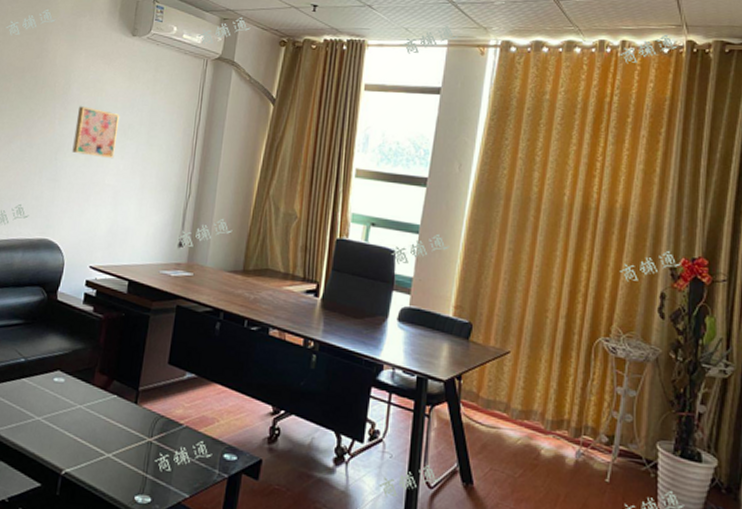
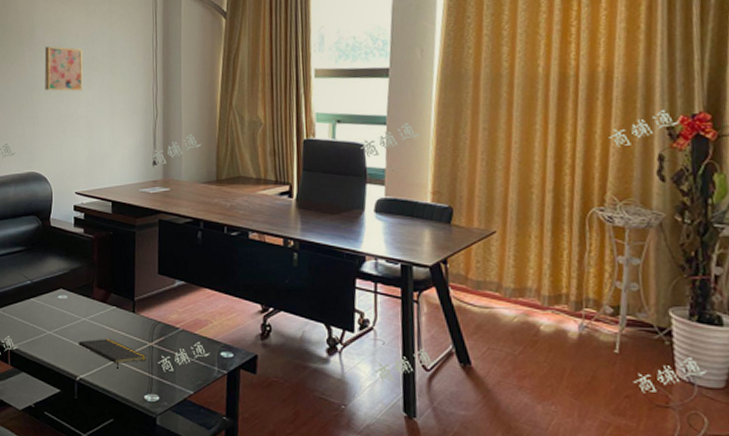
notepad: none [69,429,144,465] -> present [79,338,147,369]

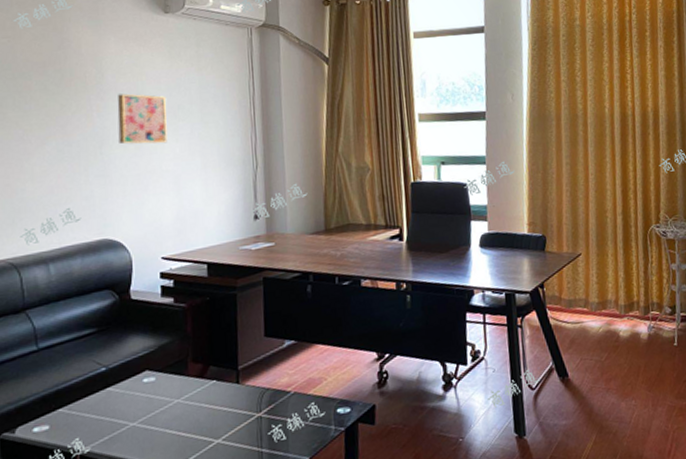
notepad: present [79,338,147,369] -> none [171,417,255,450]

